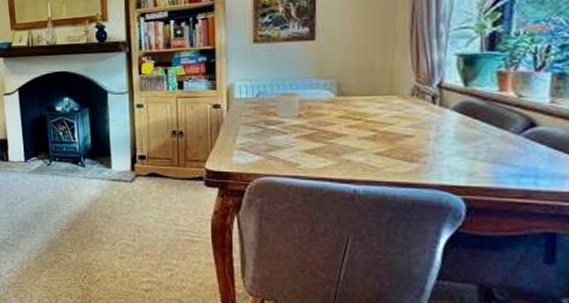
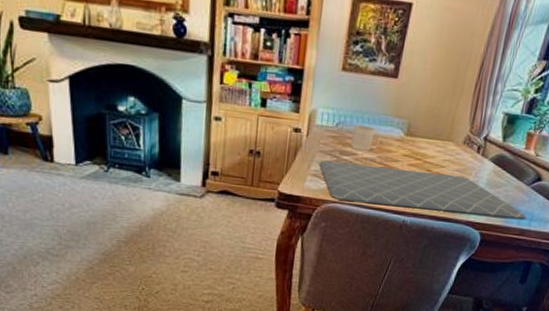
placemat: none [244,132,528,177] -> present [319,160,526,219]

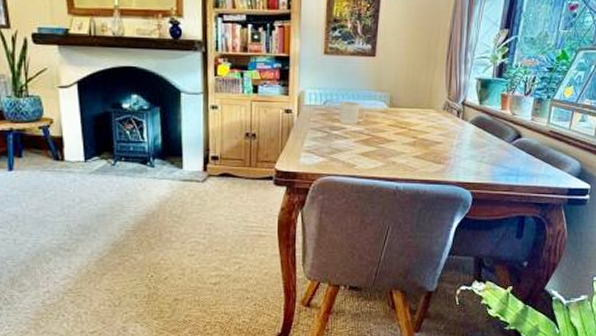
placemat: present [319,160,526,219] -> none [311,137,513,175]

